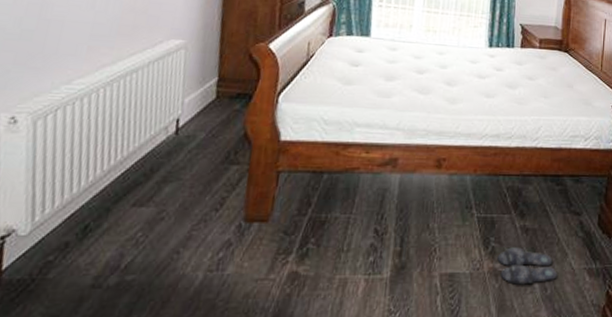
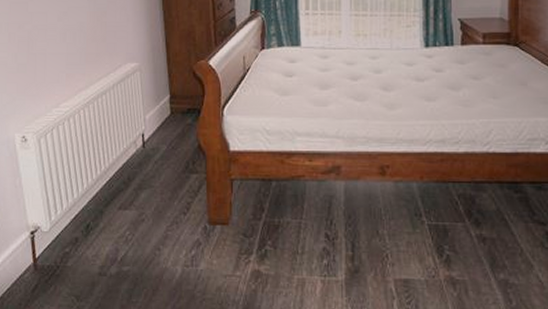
slippers: present [497,247,557,285] -> none [453,256,523,295]

